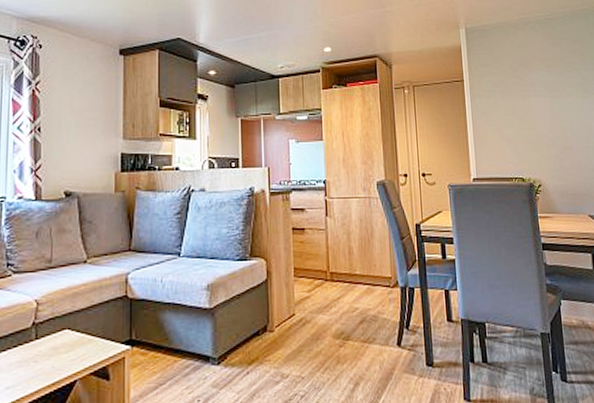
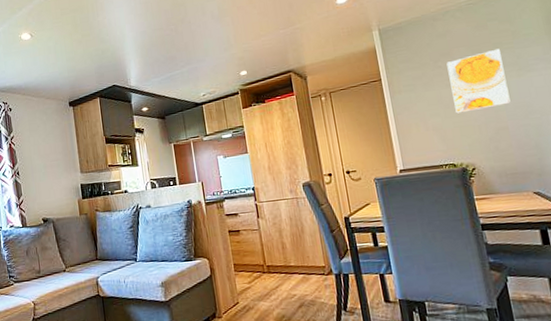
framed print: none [524,67,576,127] -> present [446,48,511,114]

